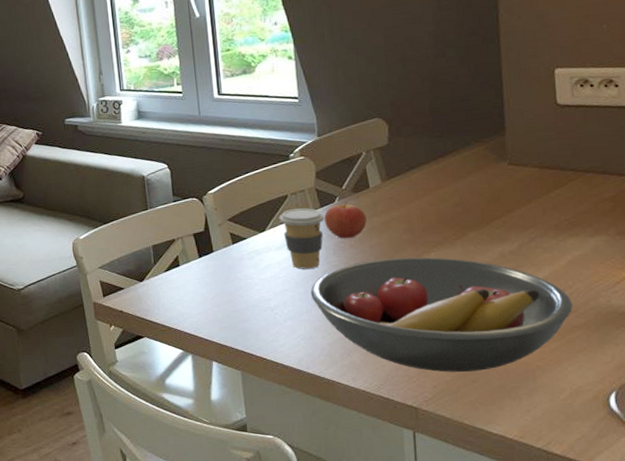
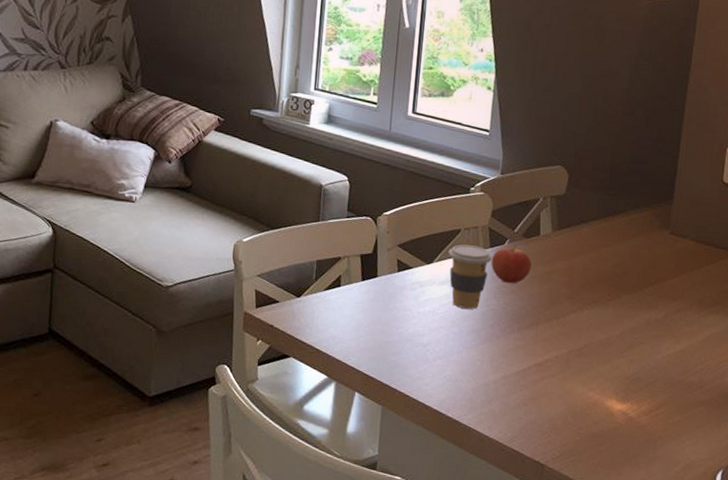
fruit bowl: present [310,257,573,372] -> none [464,309,701,435]

